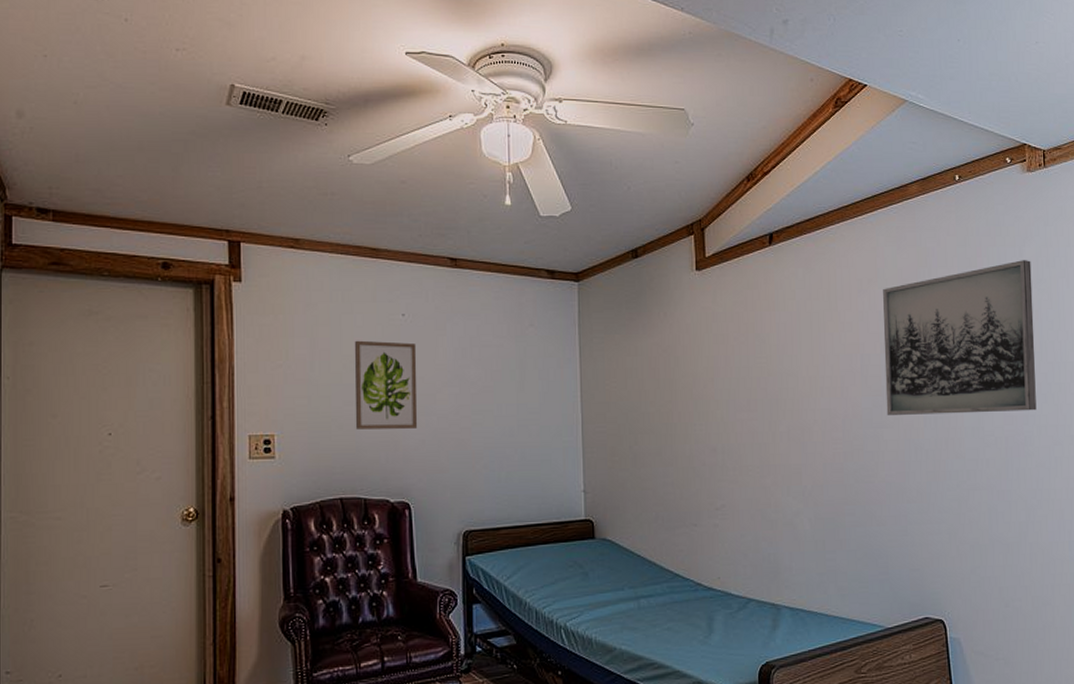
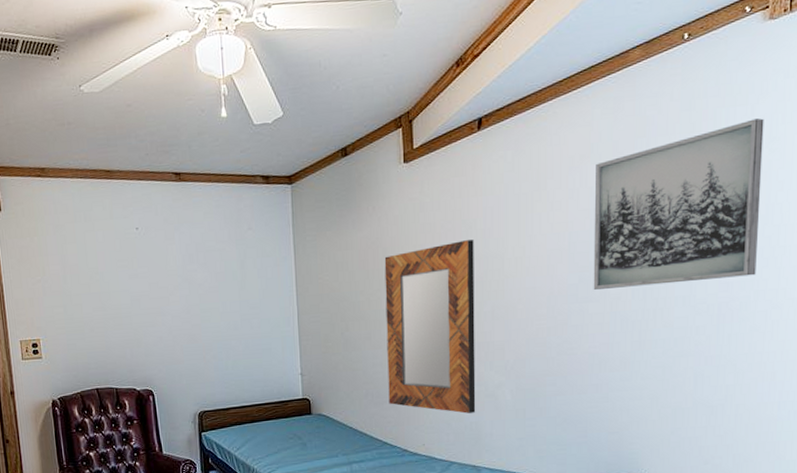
wall art: present [354,340,418,430] -> none [97,253,155,331]
home mirror: none [676,355,774,543] -> present [384,240,476,414]

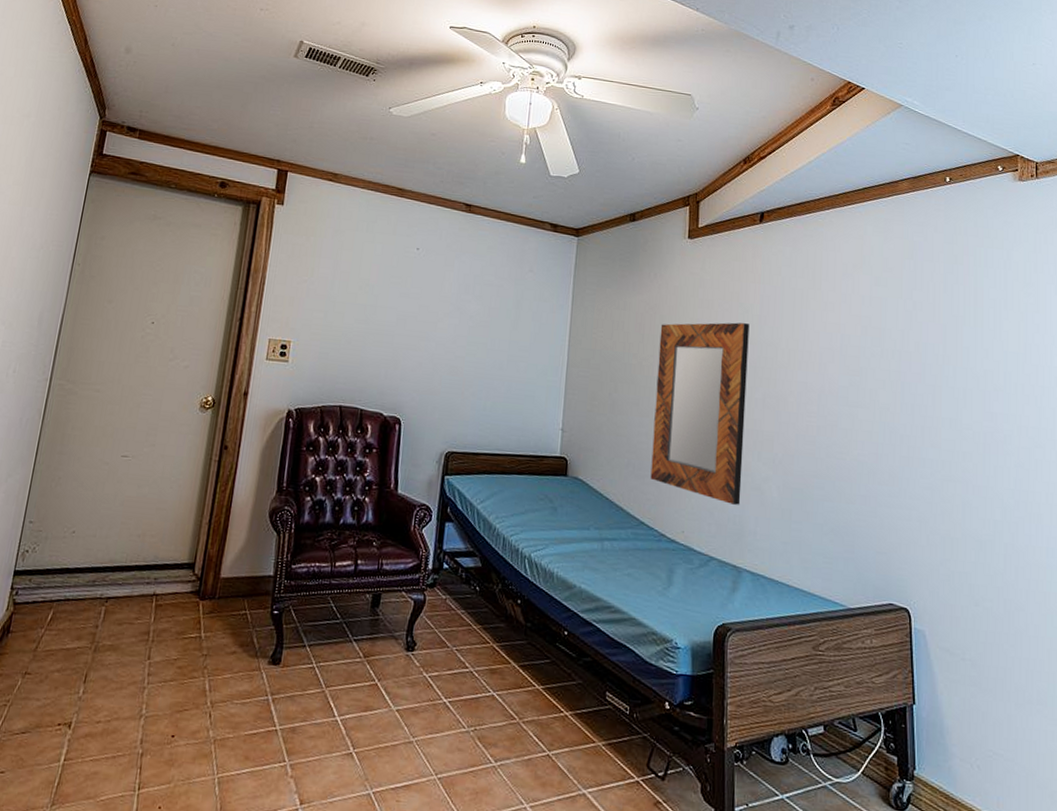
wall art: present [593,118,764,290] -> none [863,263,1019,411]

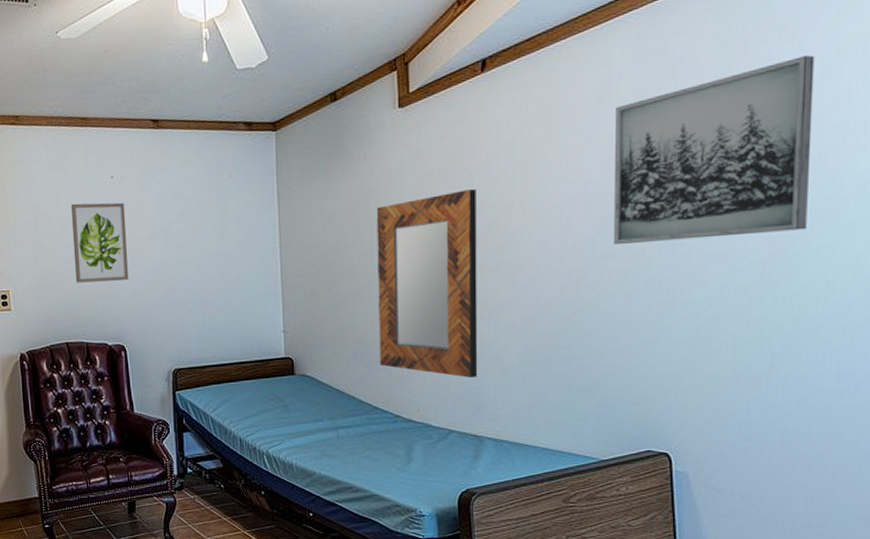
wall art: none [362,266,426,351] -> present [70,202,128,283]
wall art: none [863,263,1019,411] -> present [613,55,815,244]

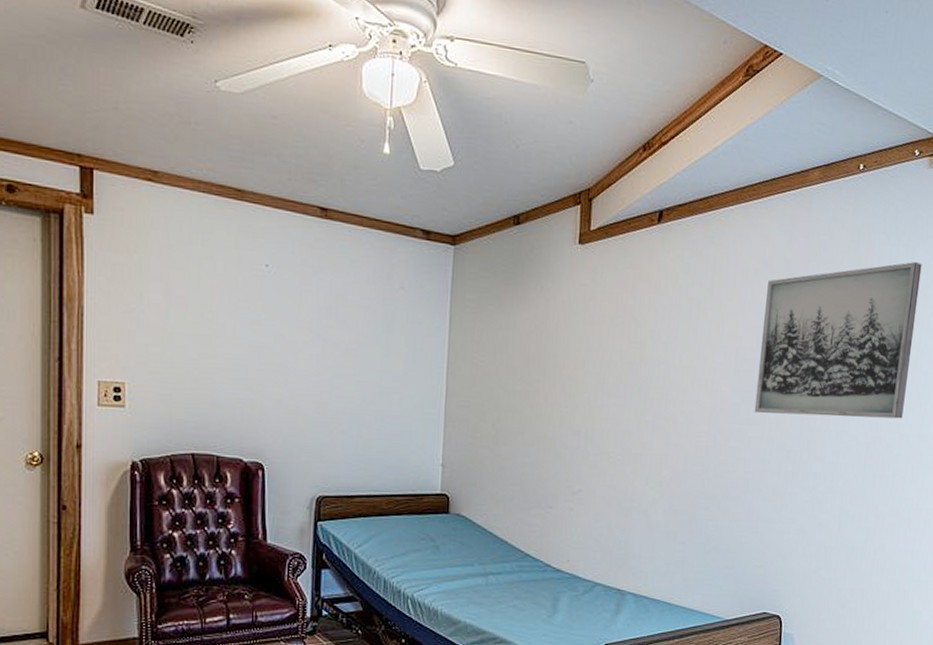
wall art: present [70,202,128,283] -> none [210,289,279,387]
home mirror: present [376,189,478,378] -> none [536,339,642,531]

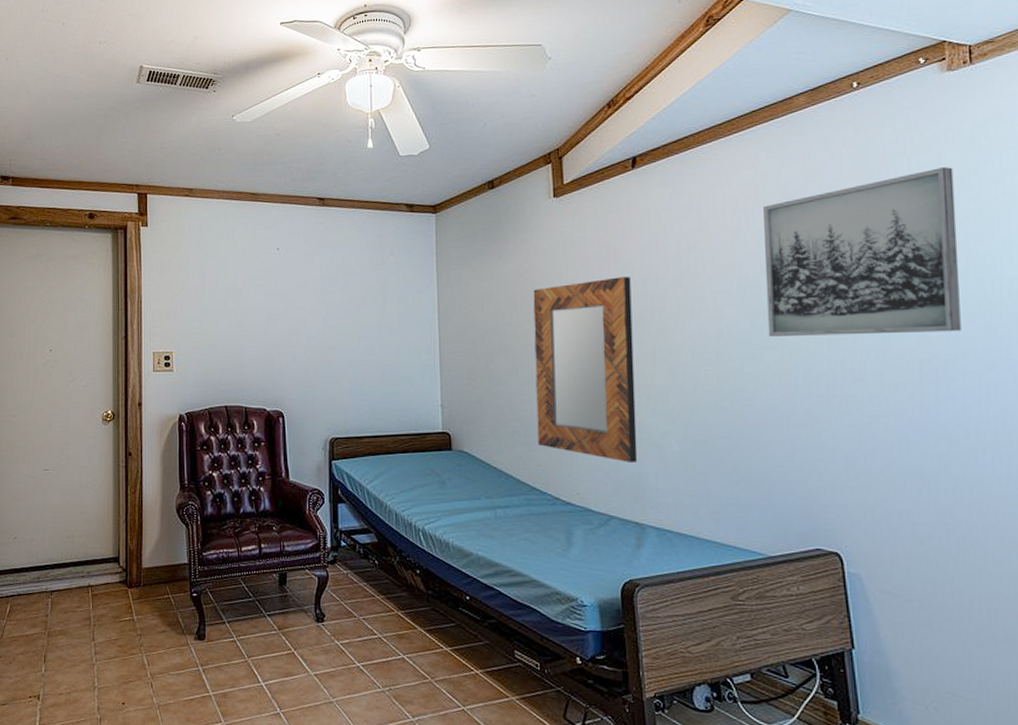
home mirror: none [536,339,642,531] -> present [533,277,638,462]

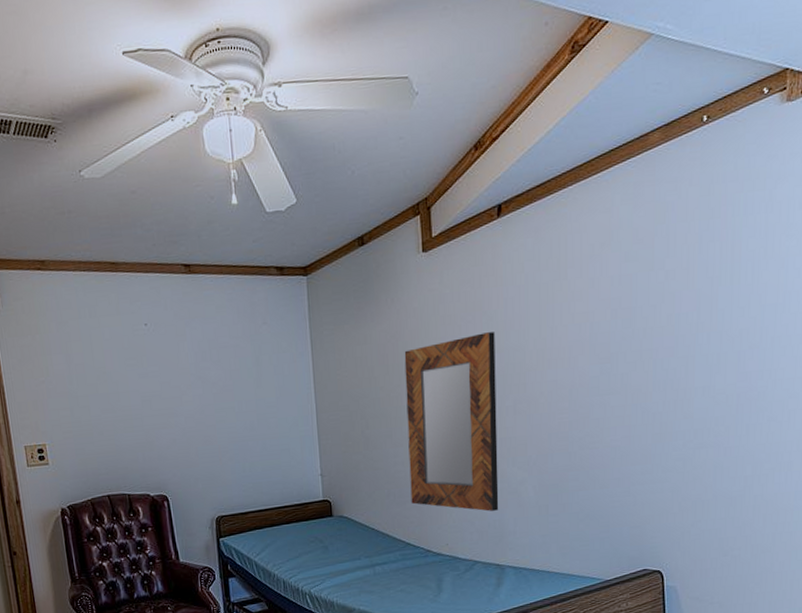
wall art: present [763,167,961,336] -> none [614,204,782,382]

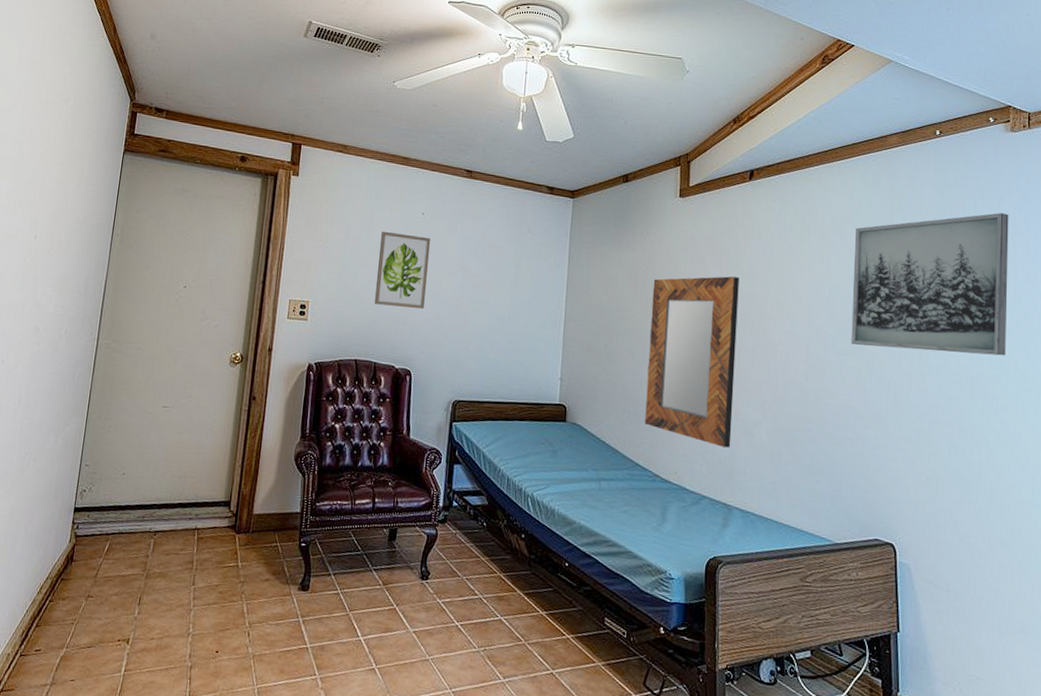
wall art: none [104,350,167,434] -> present [374,231,431,309]
wall art: none [614,204,782,382] -> present [851,213,1009,356]

